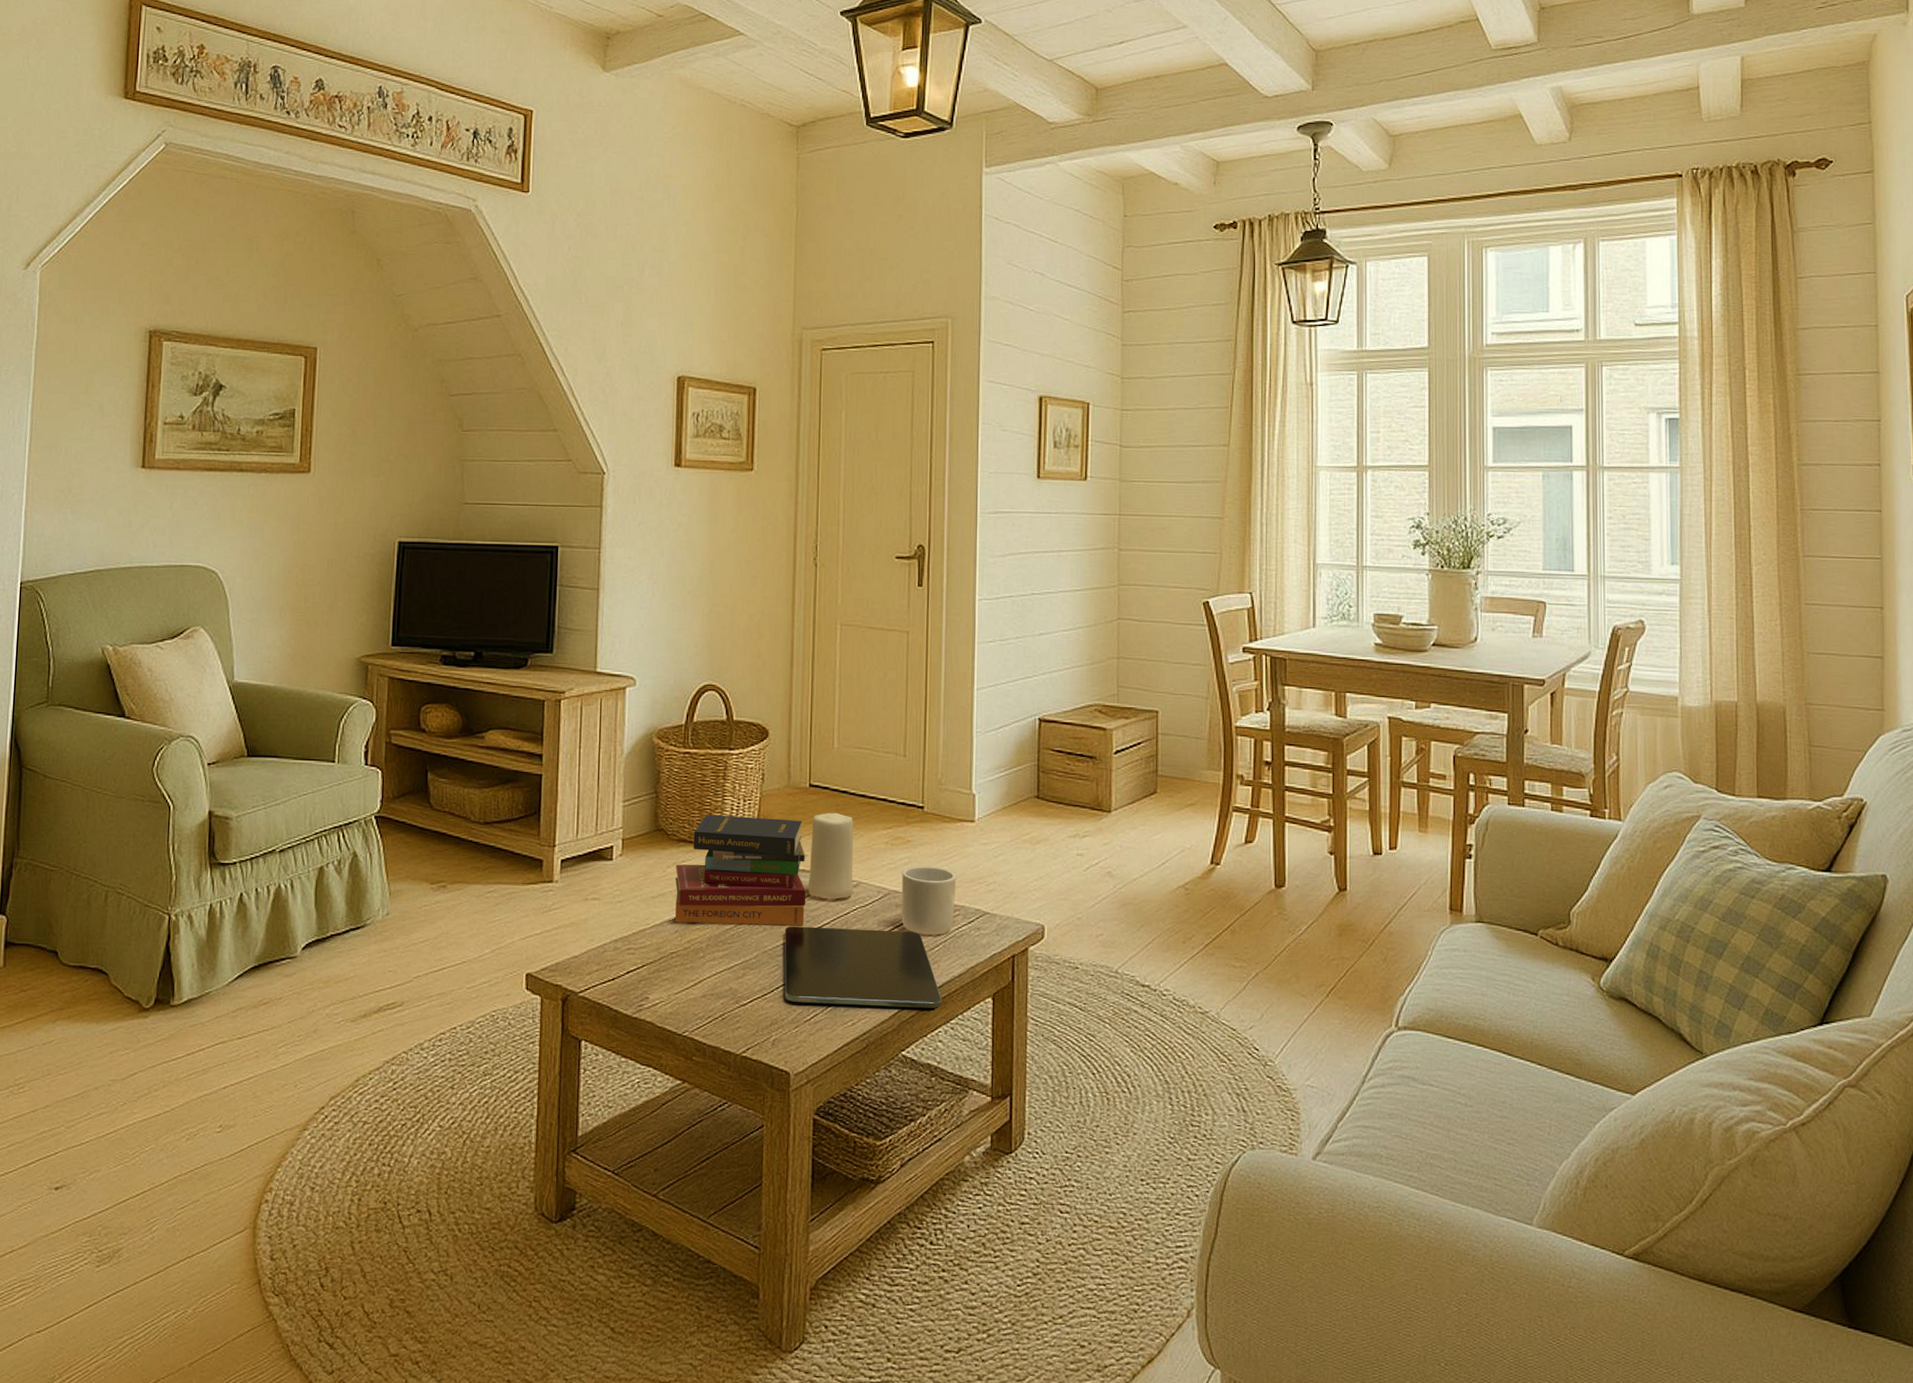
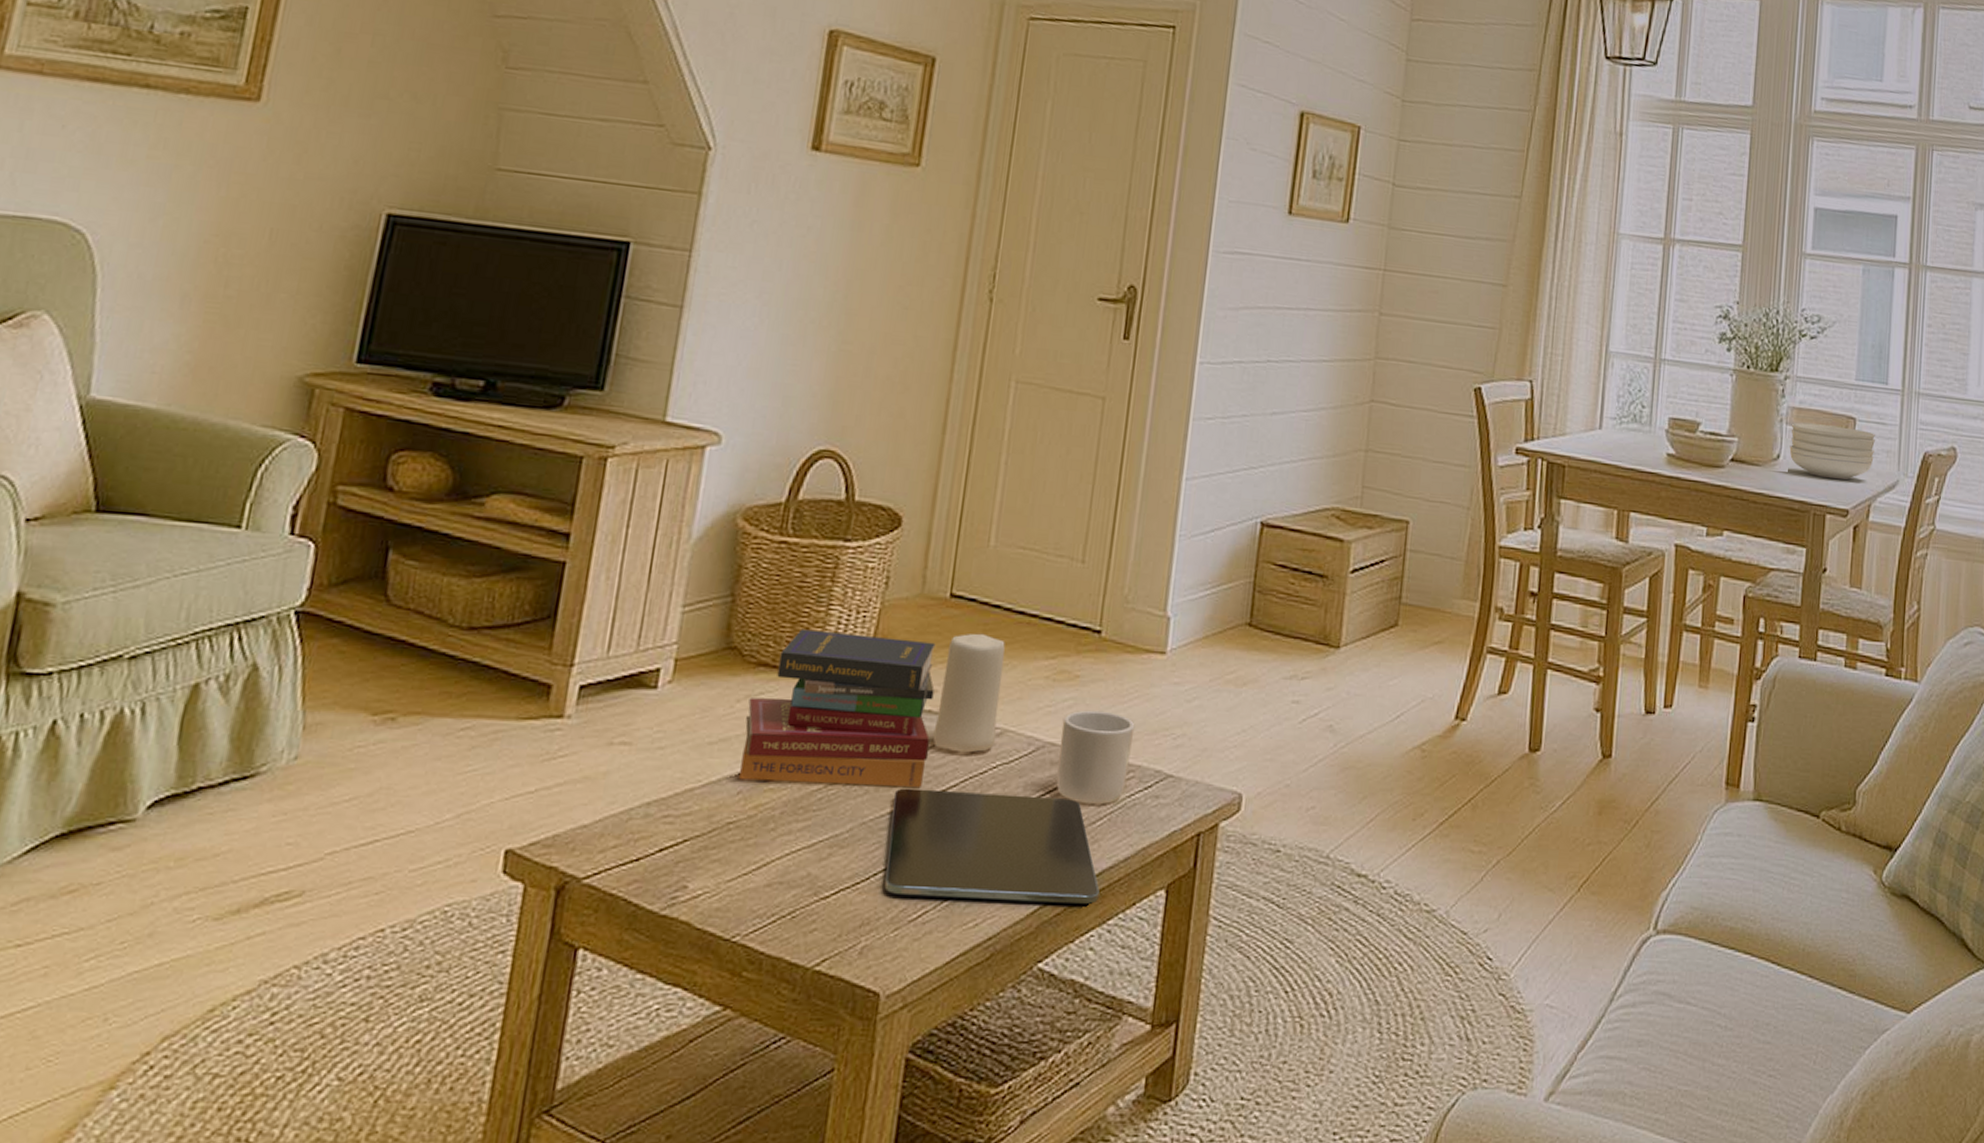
bowl: none [1485,609,1566,655] -> present [1789,422,1876,480]

